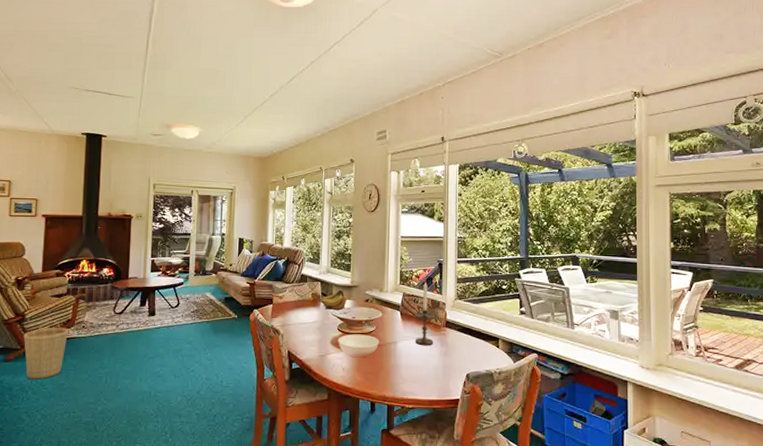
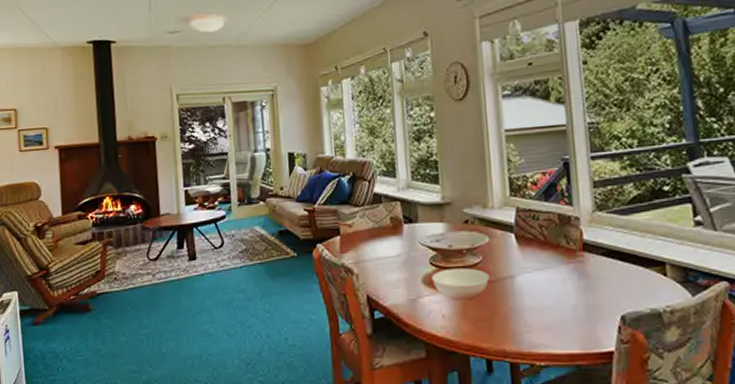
basket: present [23,321,69,379] -> none [50,274,100,345]
fruit: present [319,289,347,311] -> none [400,209,439,239]
candlestick: present [414,277,435,346] -> none [535,183,568,279]

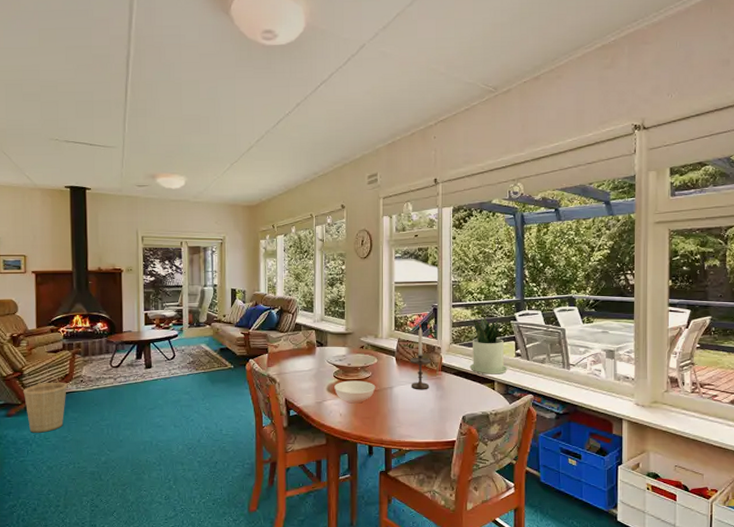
basket: none [50,274,100,345] -> present [23,376,68,433]
candlestick: none [535,183,568,279] -> present [409,322,431,390]
planter: none [624,171,685,254] -> present [469,317,508,375]

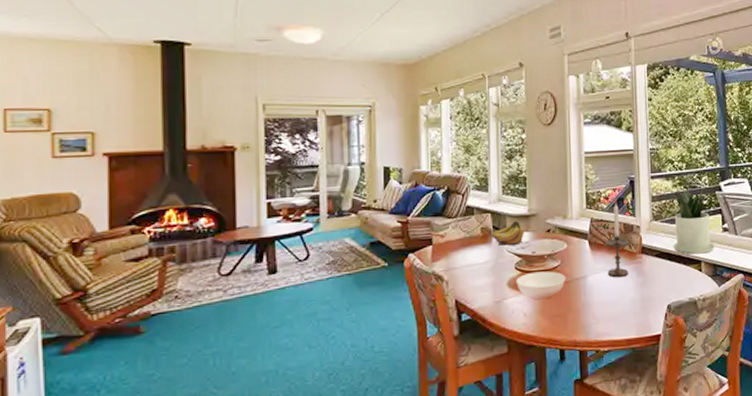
basket: present [23,376,68,433] -> none [87,294,156,374]
fruit: none [314,337,342,358] -> present [490,220,524,246]

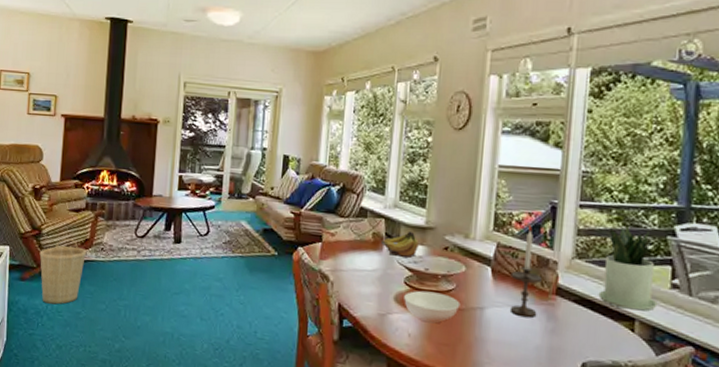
basket: none [87,294,156,374] -> present [39,238,87,305]

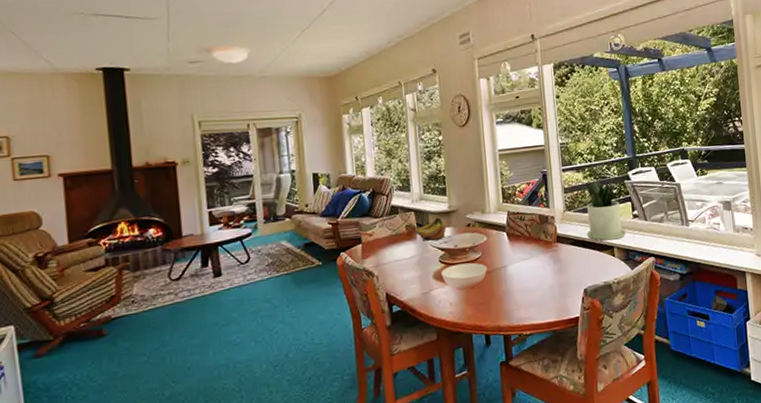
basket: present [39,238,87,305] -> none [55,300,115,374]
candlestick: present [510,223,542,318] -> none [522,191,546,266]

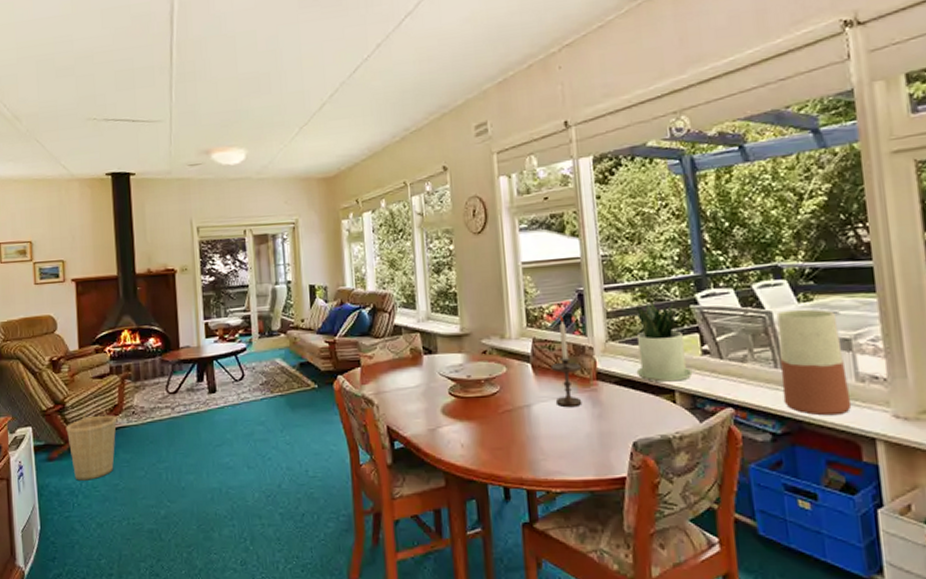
basket: none [55,300,115,374] -> present [66,408,117,481]
fruit: present [414,217,446,242] -> none [420,340,457,369]
bowl: present [441,262,488,290] -> none [451,397,507,430]
candlestick: none [522,191,546,266] -> present [550,314,582,408]
vase: none [683,180,731,258] -> present [776,308,852,415]

